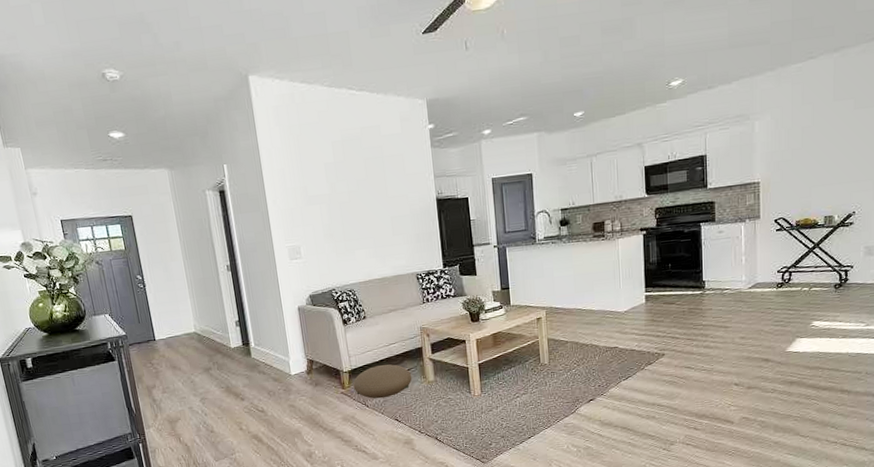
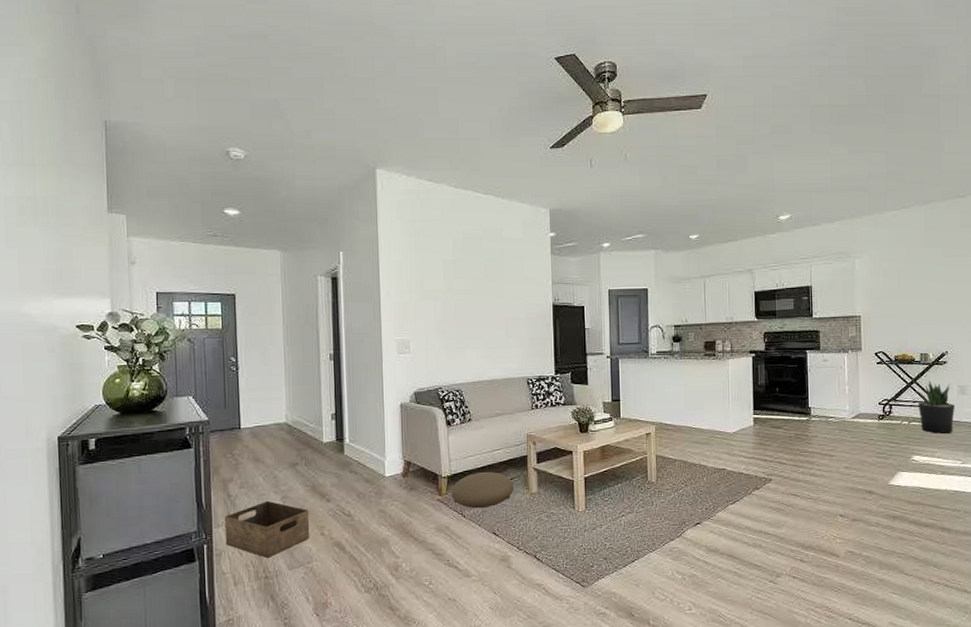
storage basket: none [153,402,231,452] -> present [224,500,310,558]
planter: none [820,244,860,298] -> present [918,381,955,434]

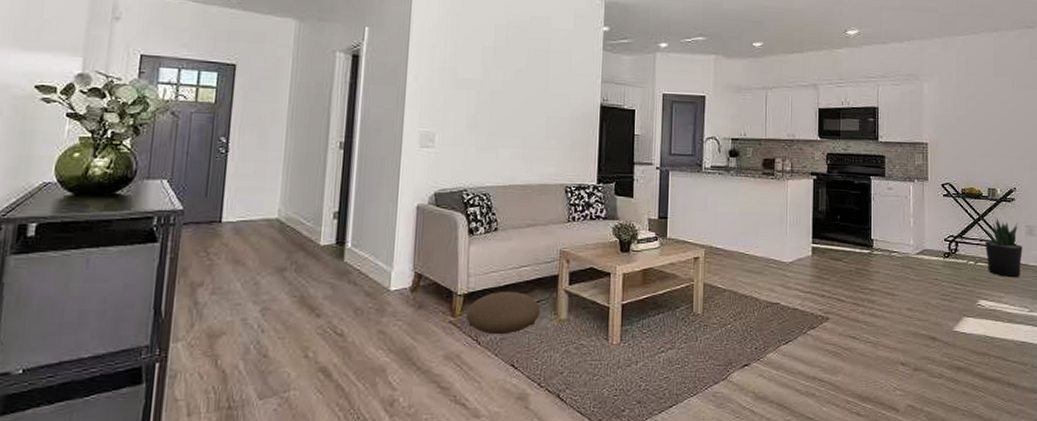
storage basket: present [224,500,310,558] -> none [183,311,293,383]

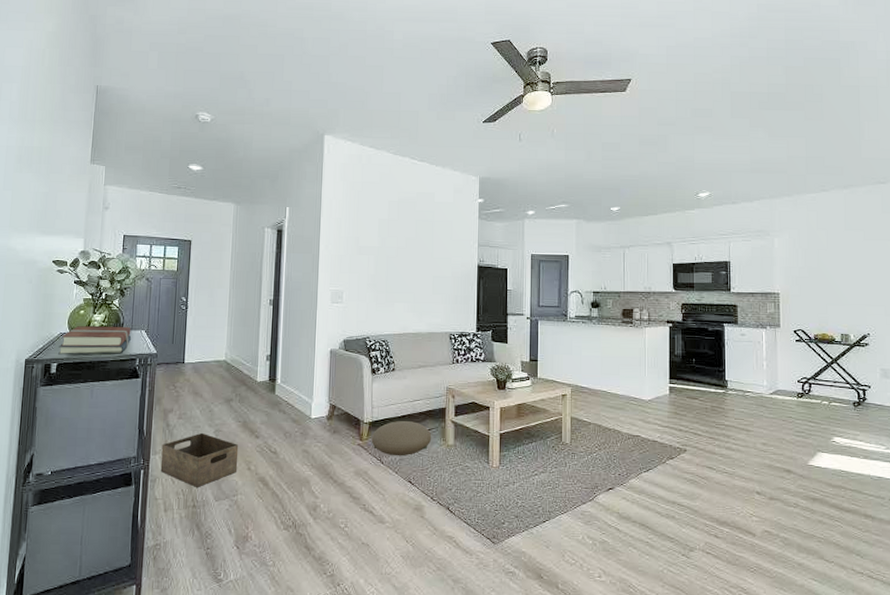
books: none [39,173,148,213] -> present [58,326,132,355]
storage basket: none [183,311,293,383] -> present [160,432,239,487]
planter: present [985,218,1023,277] -> none [839,362,878,417]

